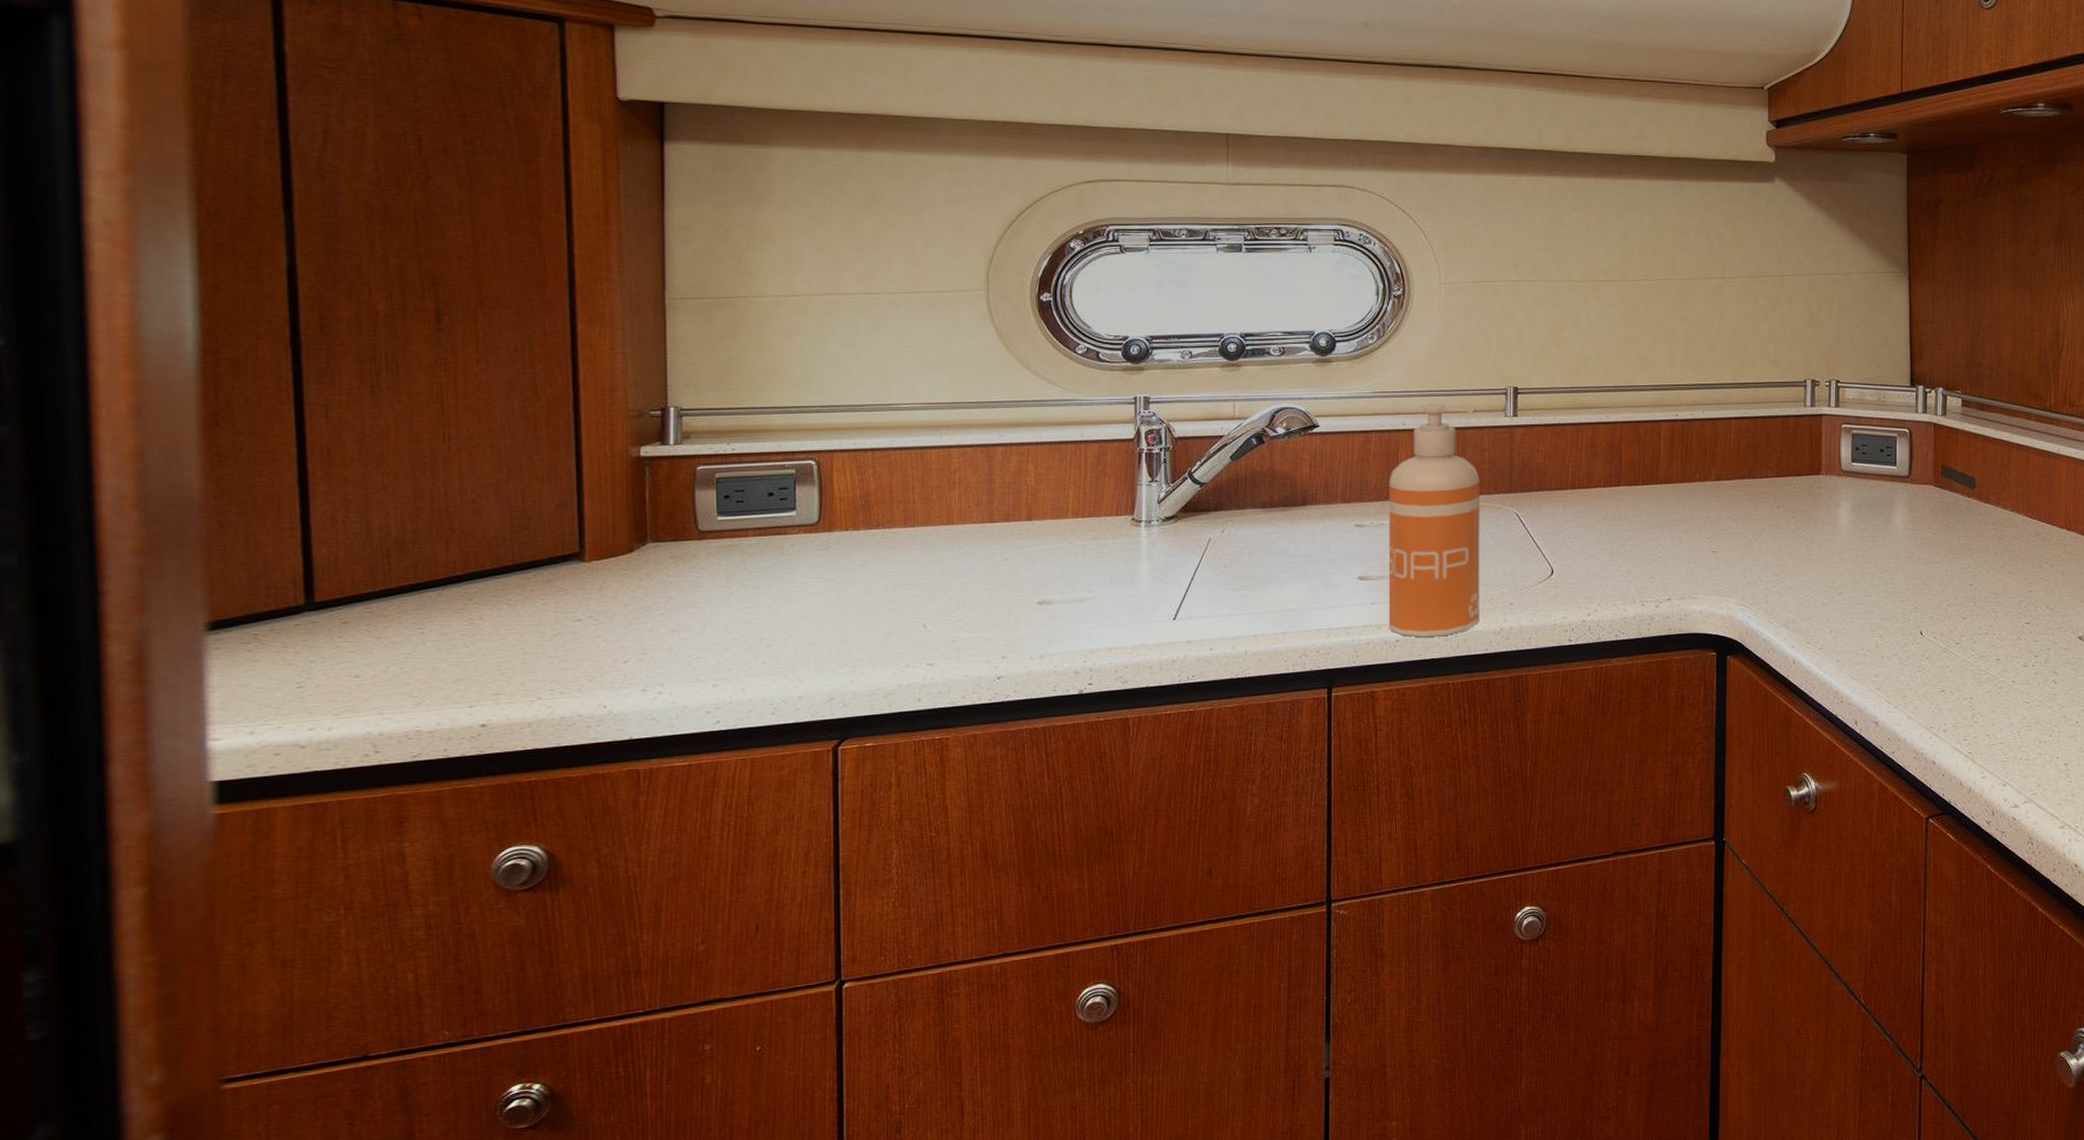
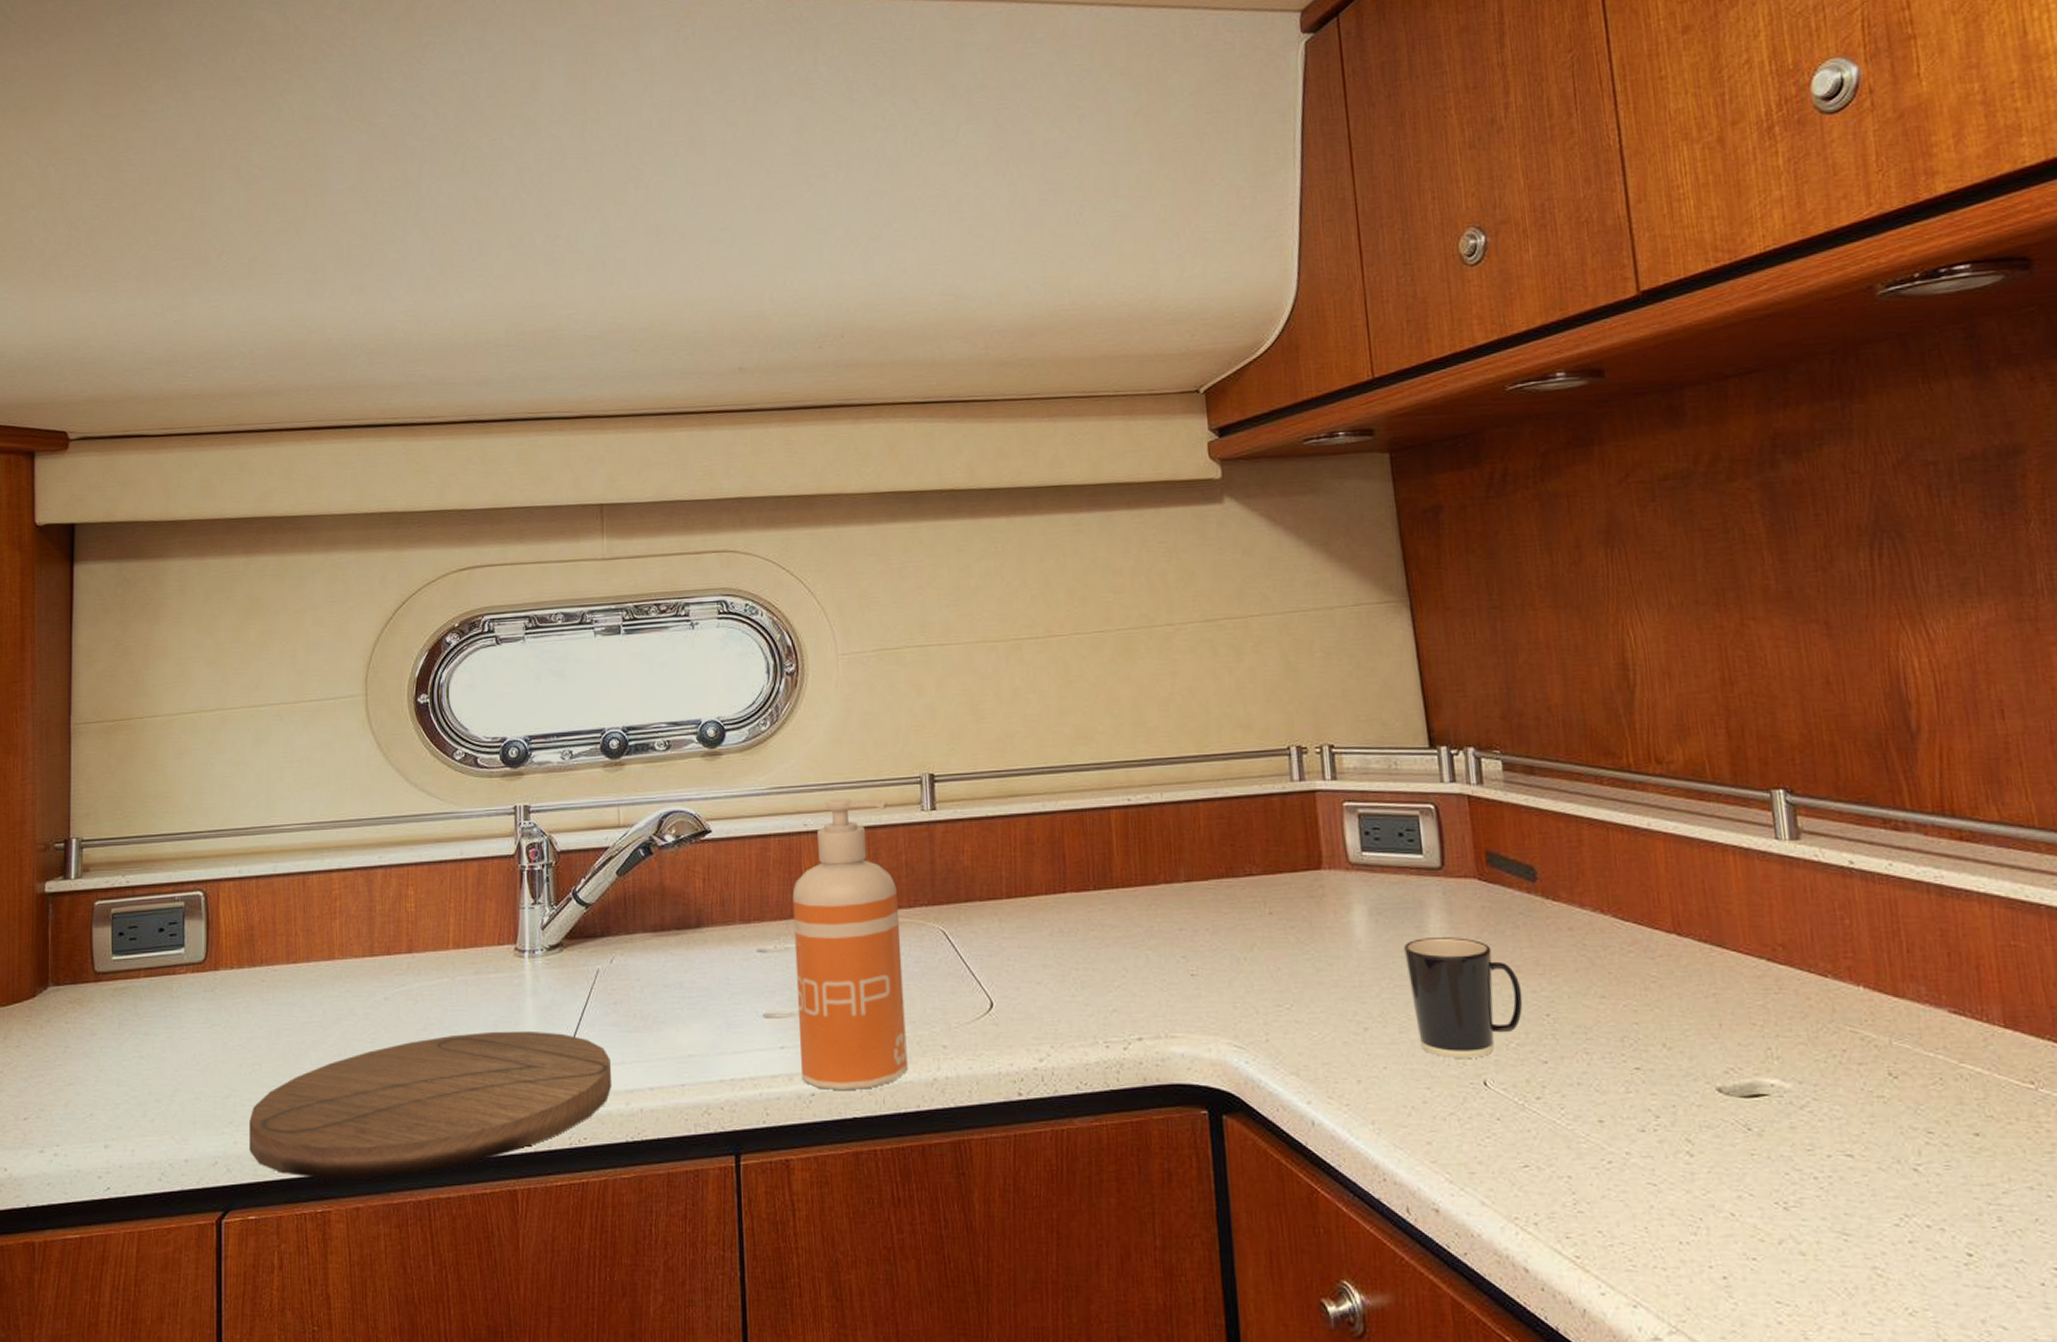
cutting board: none [866,588,1219,711] -> present [249,1030,611,1179]
mug: none [1874,528,1955,615] -> present [1404,937,1523,1058]

